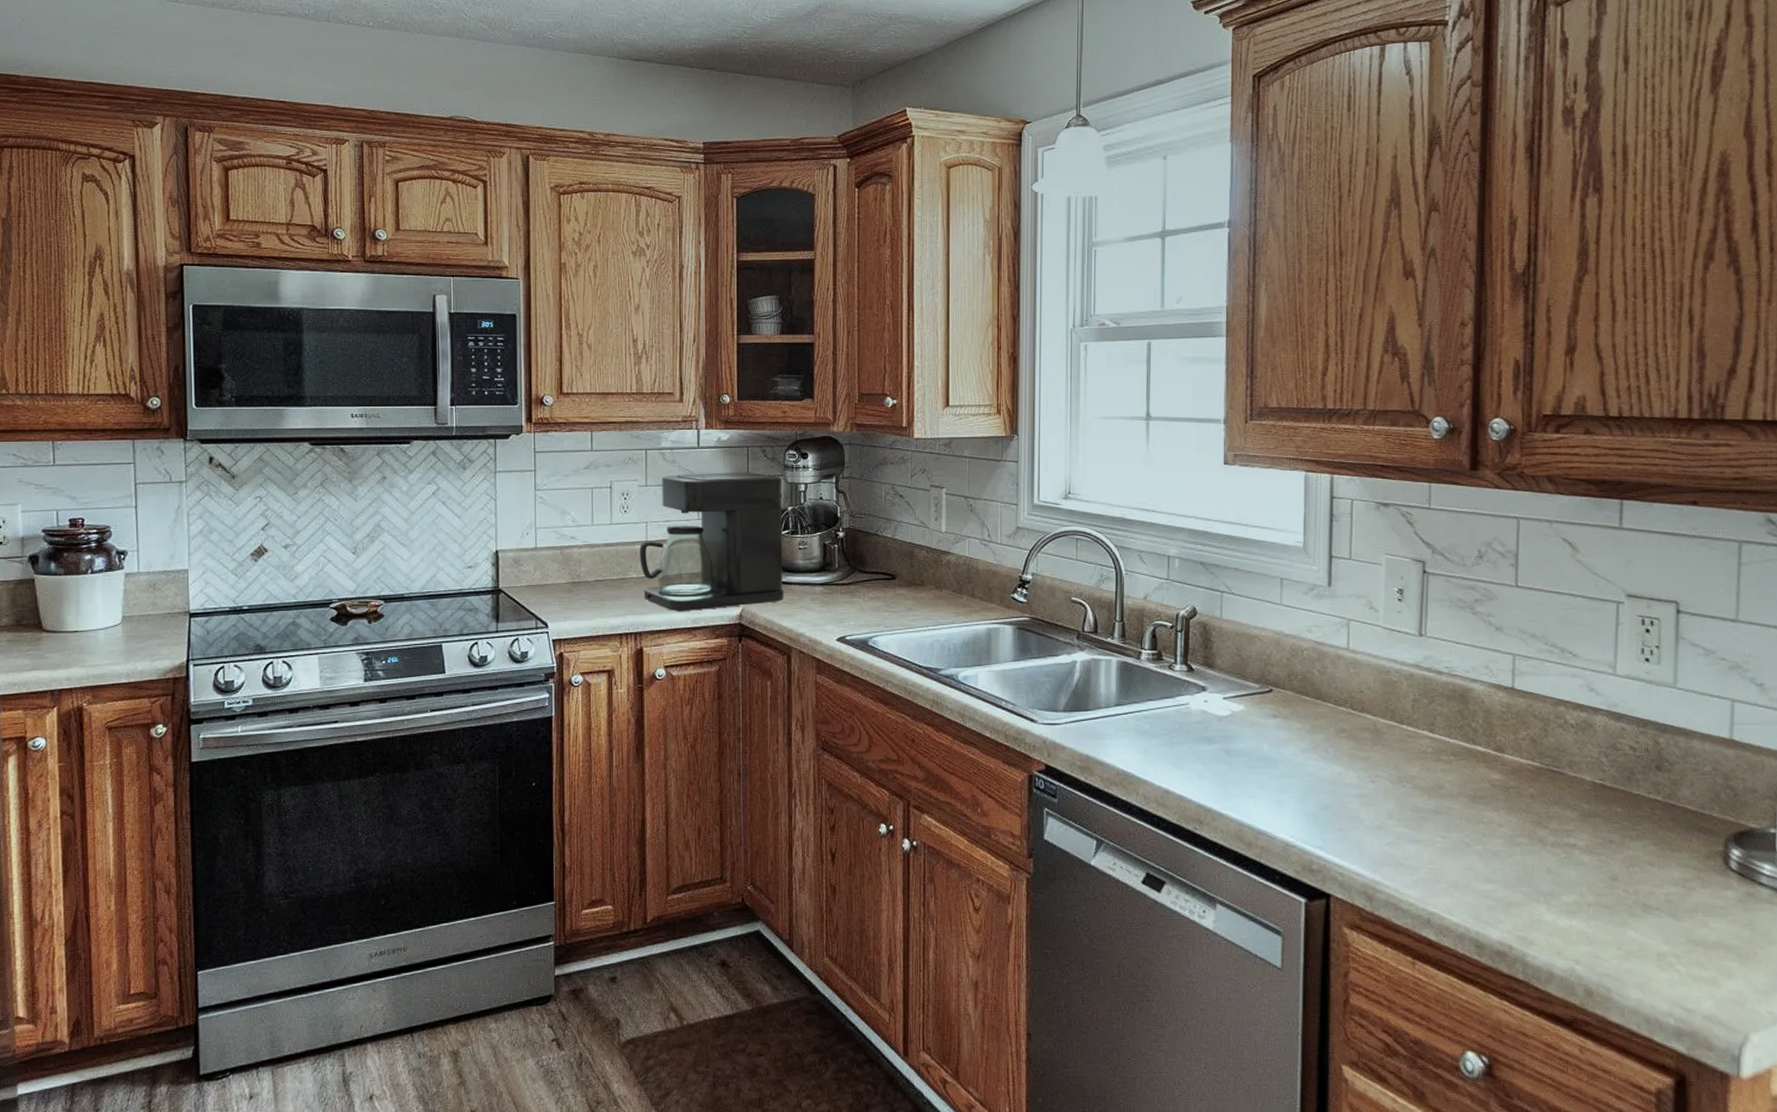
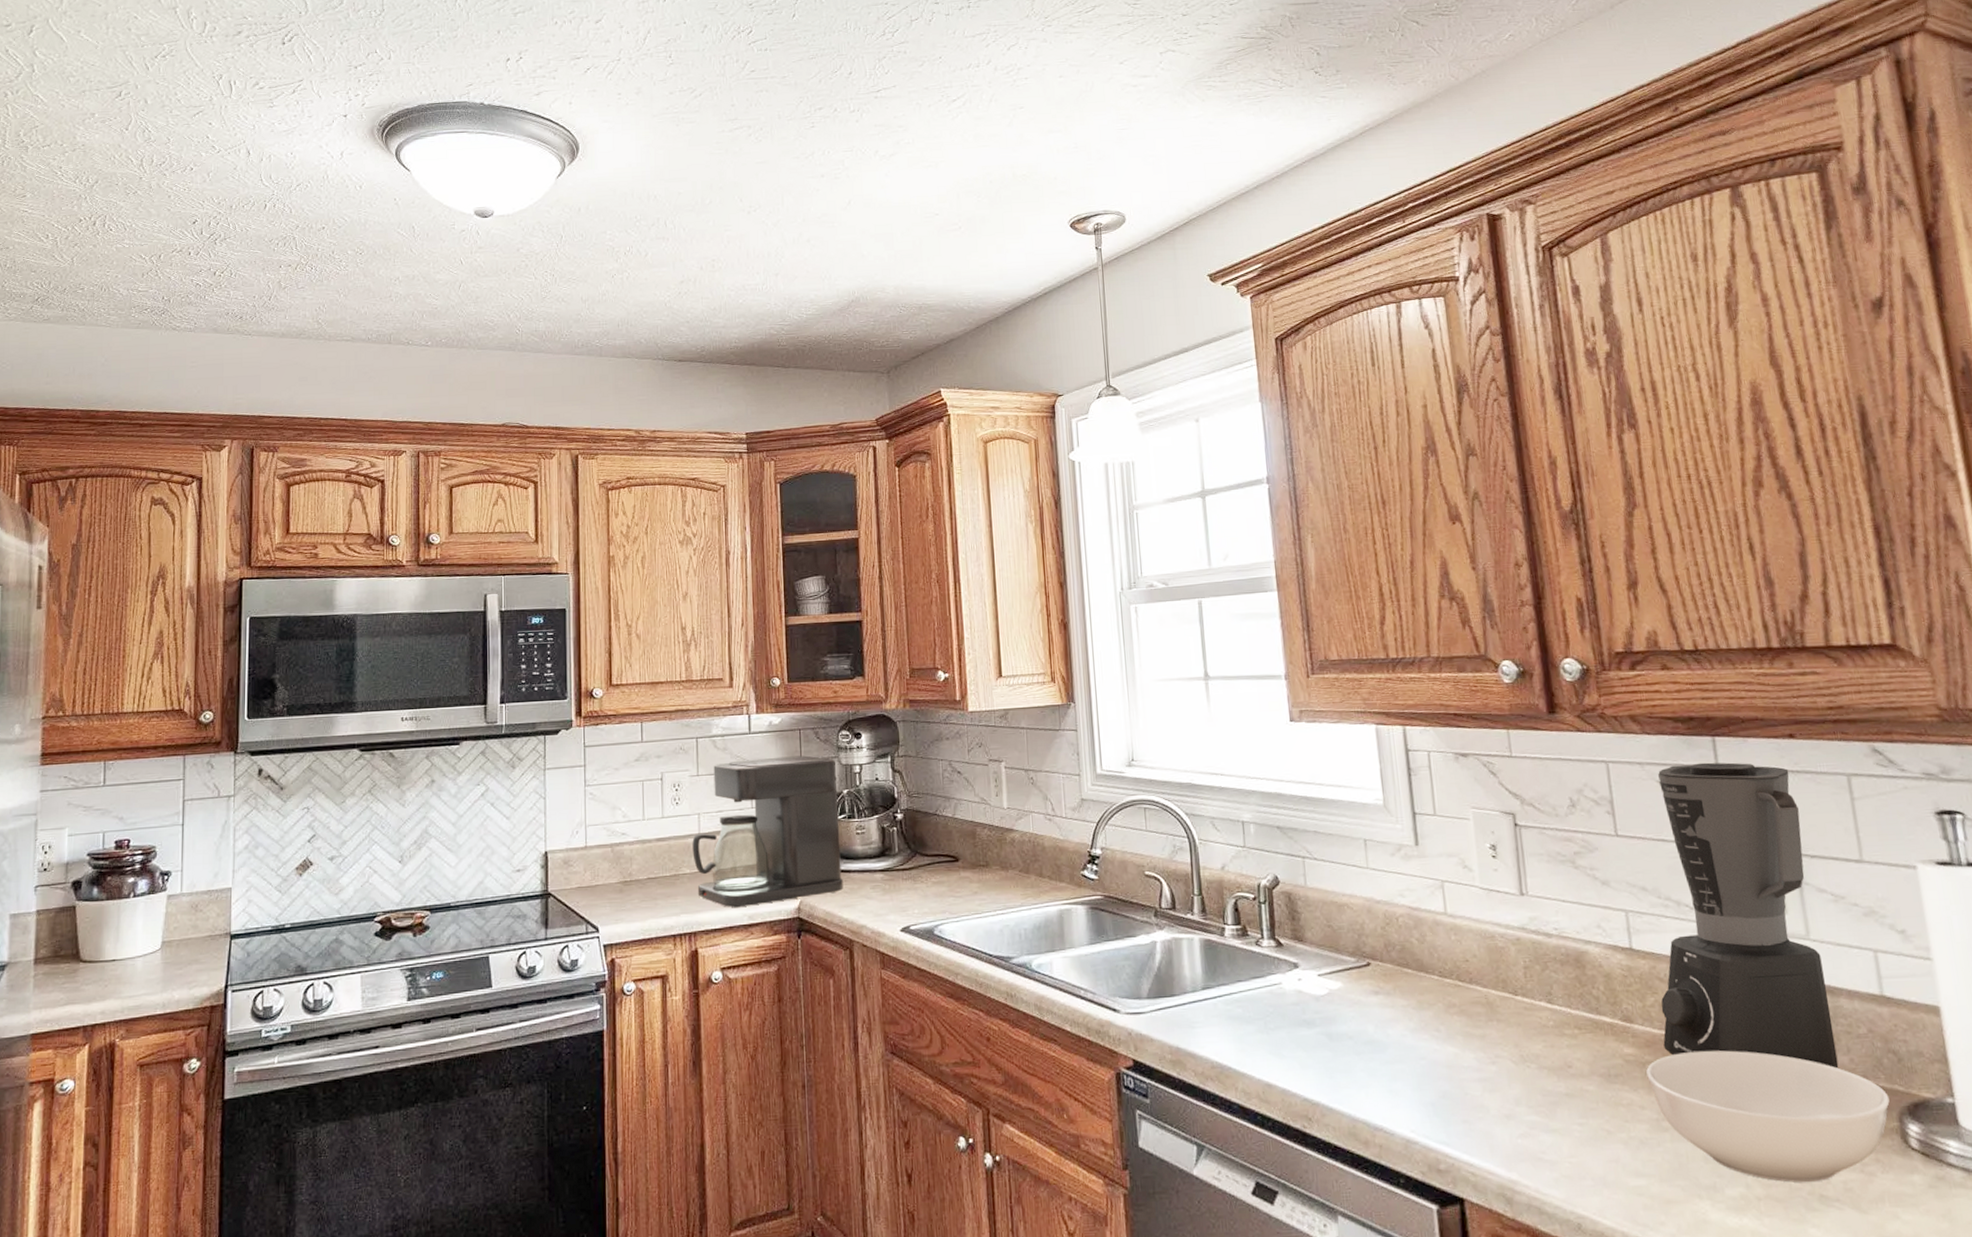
bowl: none [1509,780,1719,894] -> present [1646,1050,1890,1183]
blender: none [1528,523,1688,800] -> present [1658,762,1839,1069]

